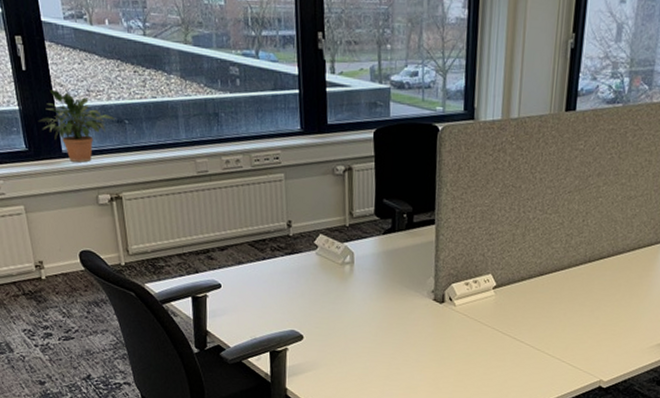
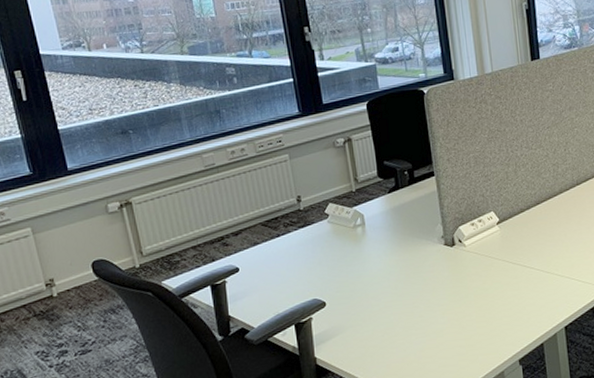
potted plant: present [39,89,115,163] -> none [42,113,119,177]

